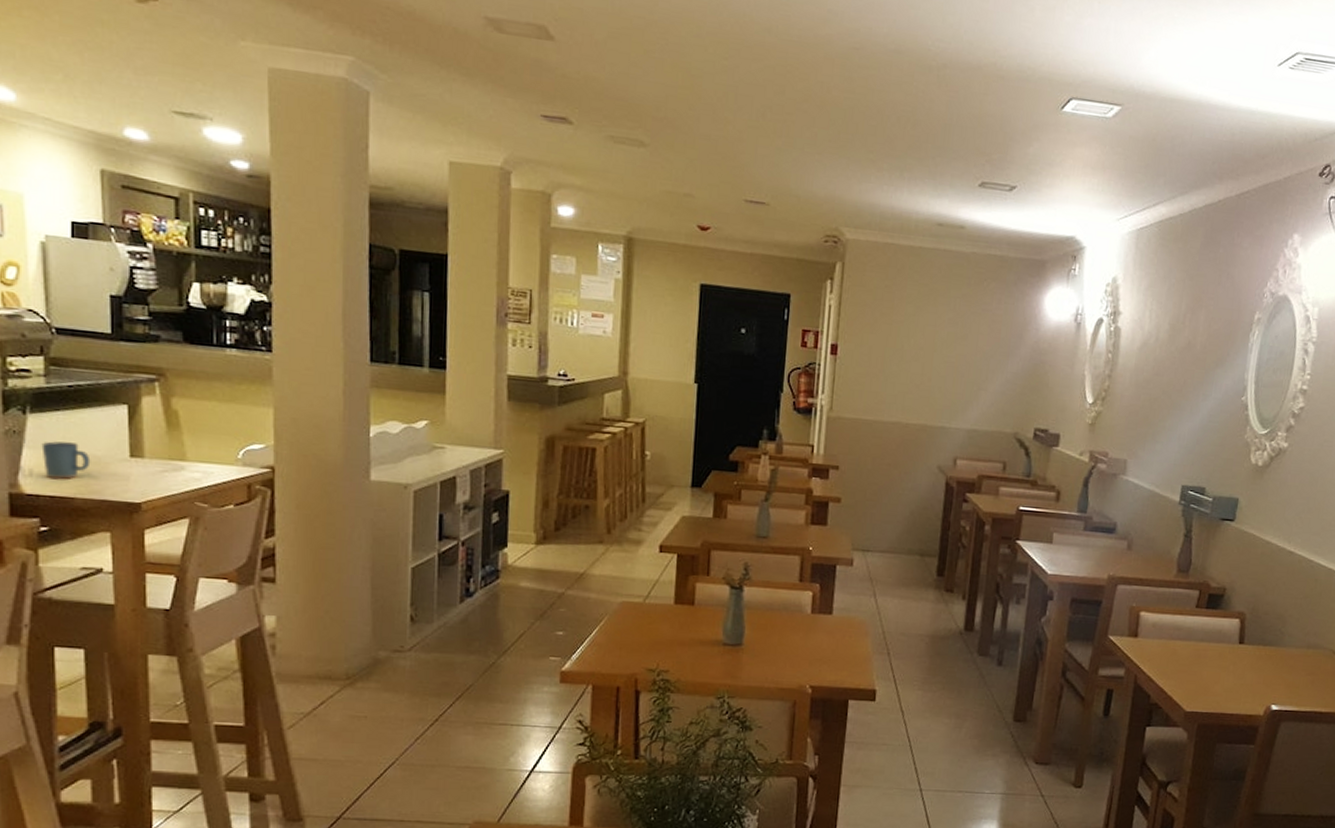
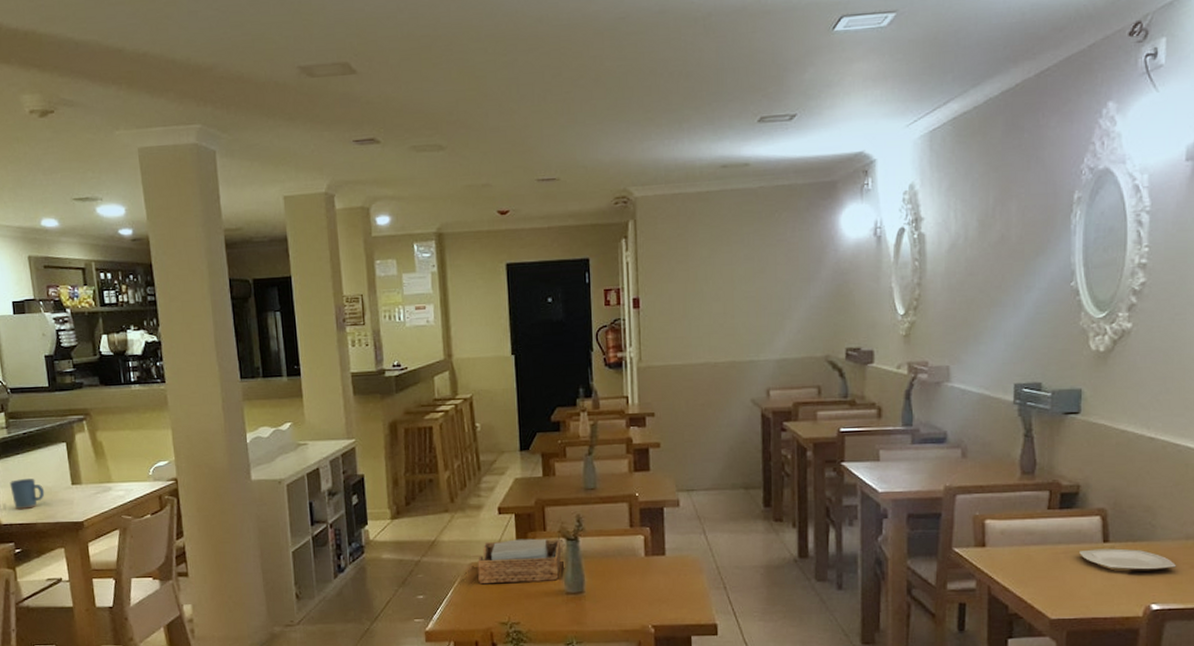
napkin holder: none [627,580,724,630] -> present [477,538,562,585]
plate: none [1218,649,1297,675] -> present [1079,548,1177,572]

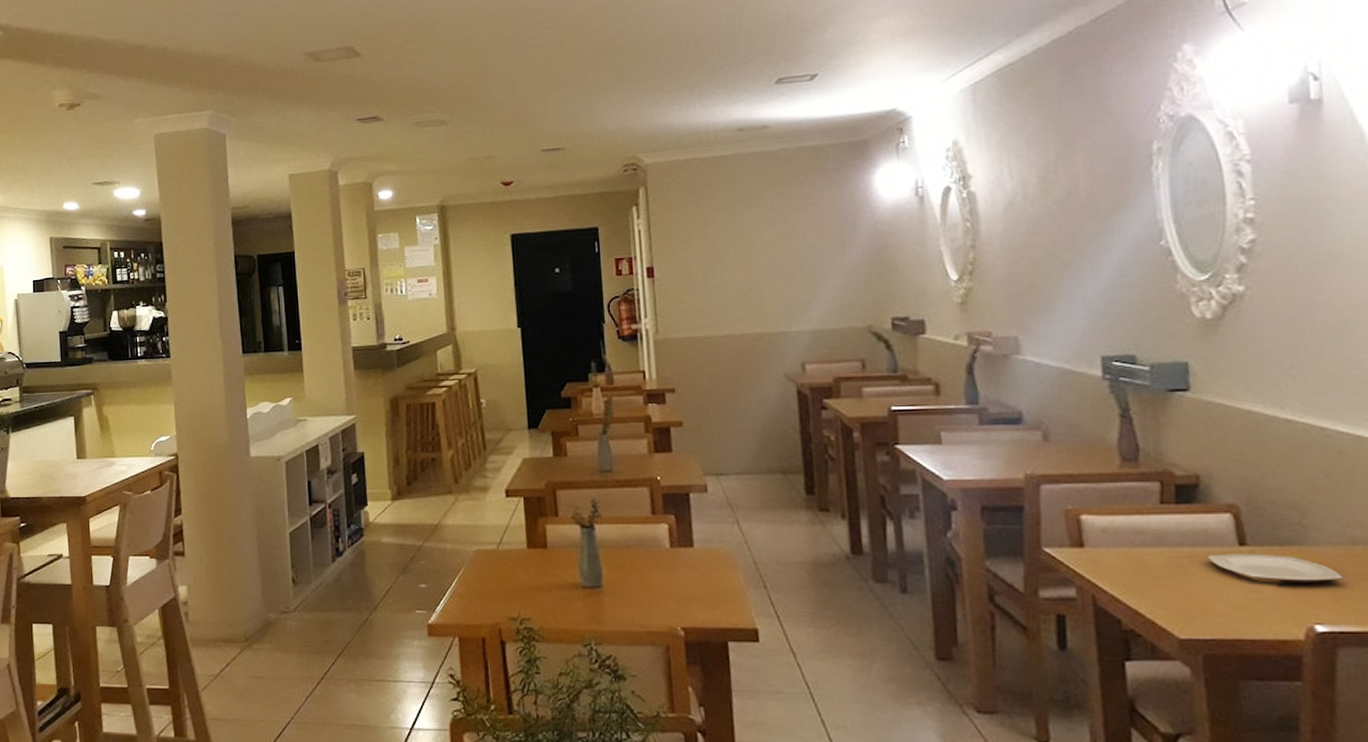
mug: present [9,479,45,509] -> none [19,452,51,483]
napkin holder: present [477,538,562,585] -> none [484,524,576,574]

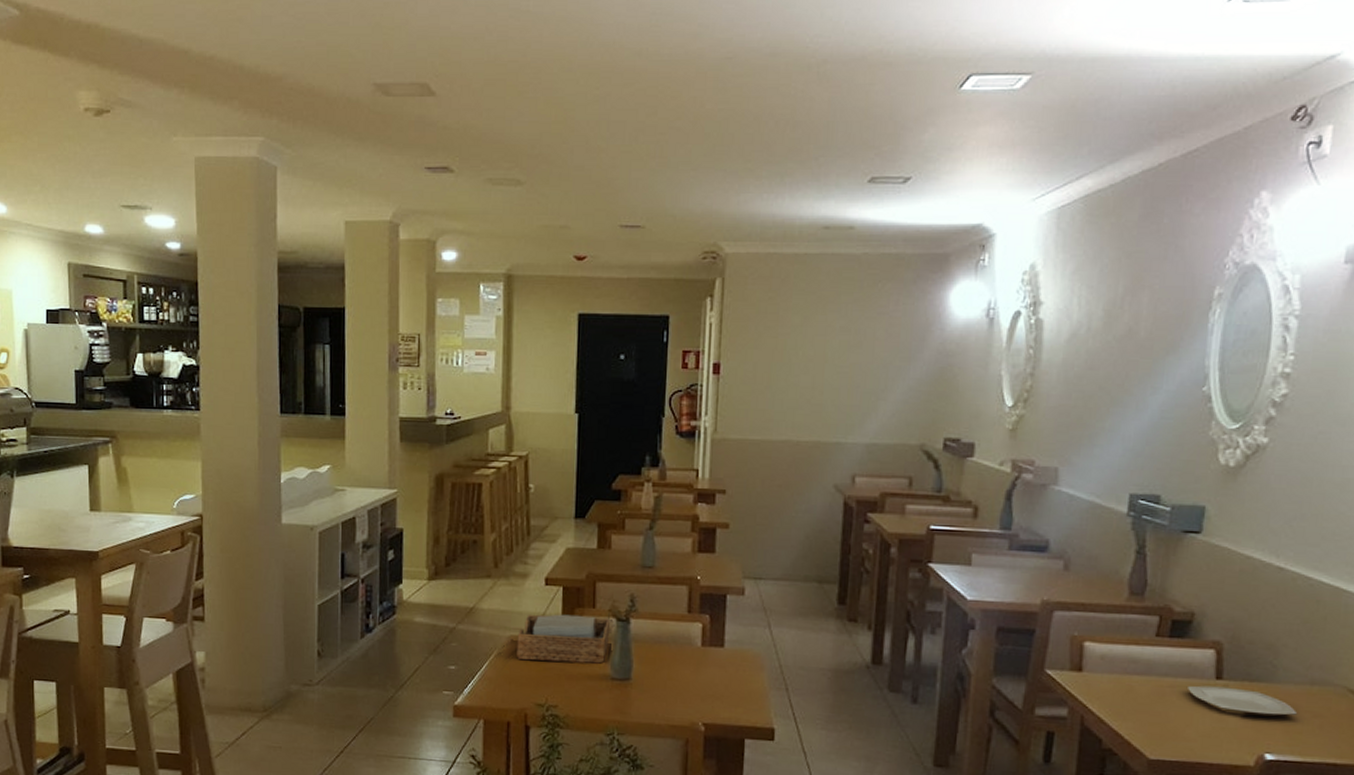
napkin holder: none [484,524,576,574] -> present [515,614,611,664]

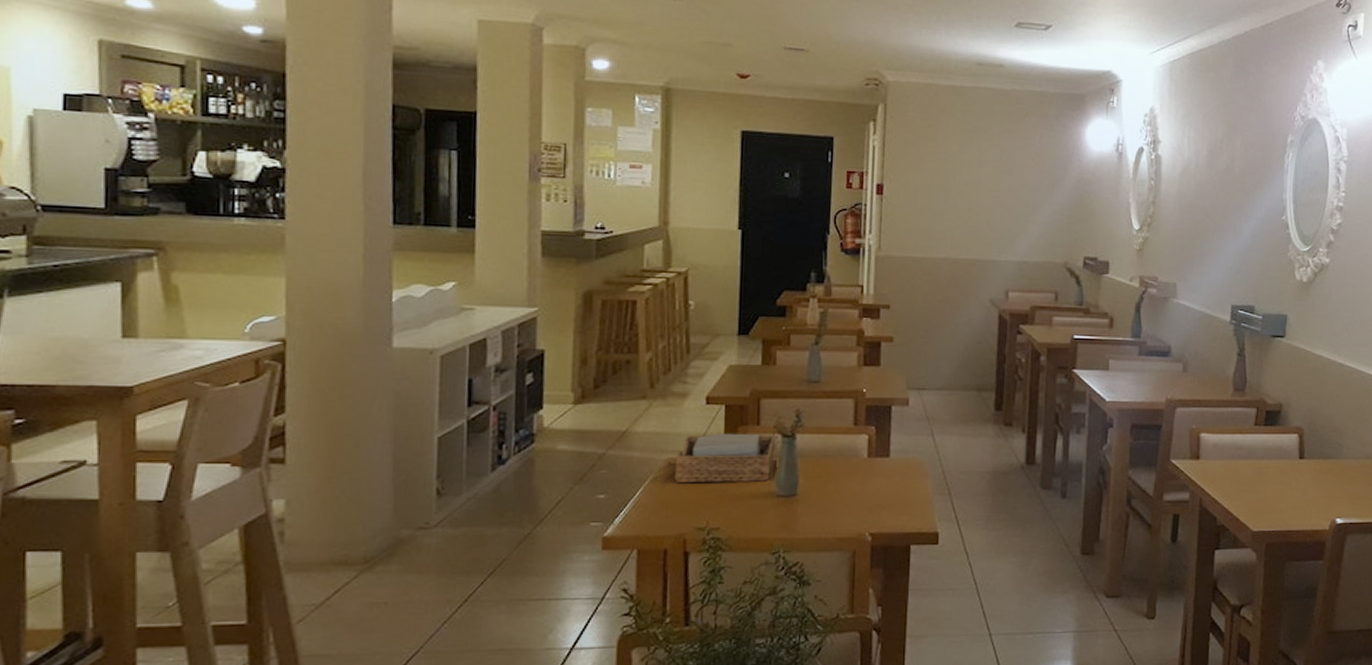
plate: present [1188,685,1298,717] -> none [1279,465,1358,487]

